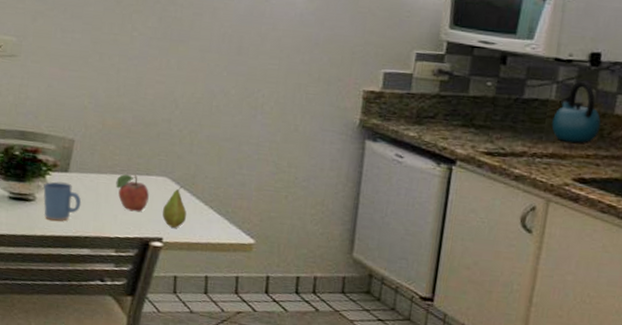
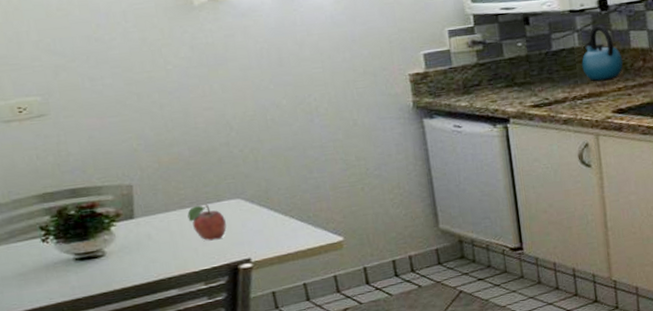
mug: present [43,181,82,221] -> none [110,229,157,271]
fruit: present [162,186,187,228] -> none [243,204,269,246]

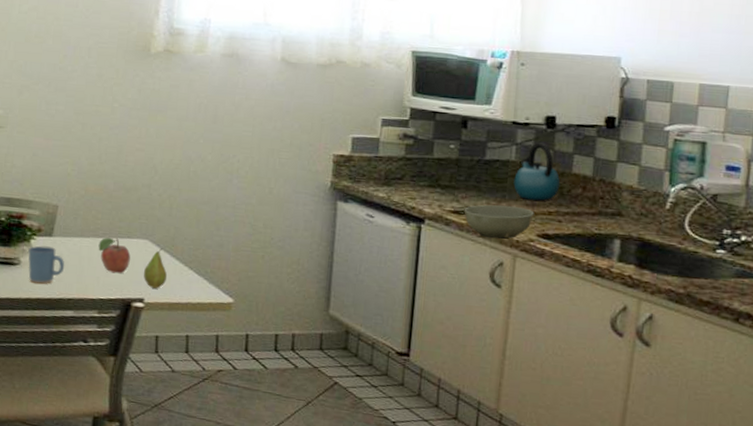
mug: none [110,229,157,271] -> present [28,245,65,284]
fruit: none [243,204,269,246] -> present [143,248,167,289]
bowl: none [543,89,606,124] -> present [464,204,534,240]

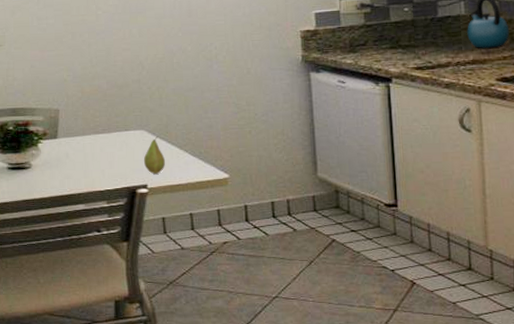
mug: present [28,245,65,284] -> none [37,148,72,183]
fruit: present [98,237,131,274] -> none [100,132,130,165]
bowl: present [464,204,534,240] -> none [426,55,491,88]

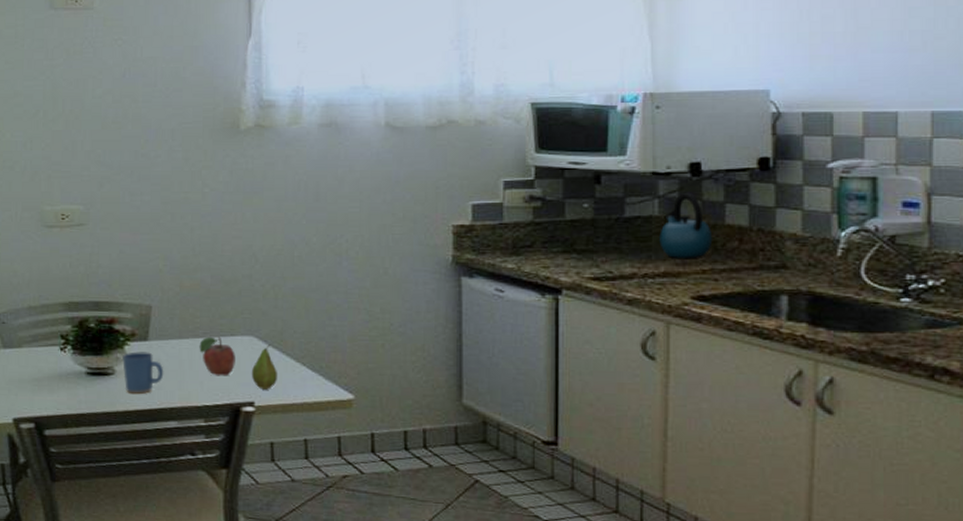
mug: none [37,148,72,183] -> present [122,351,164,394]
fruit: none [100,132,130,165] -> present [199,336,235,376]

